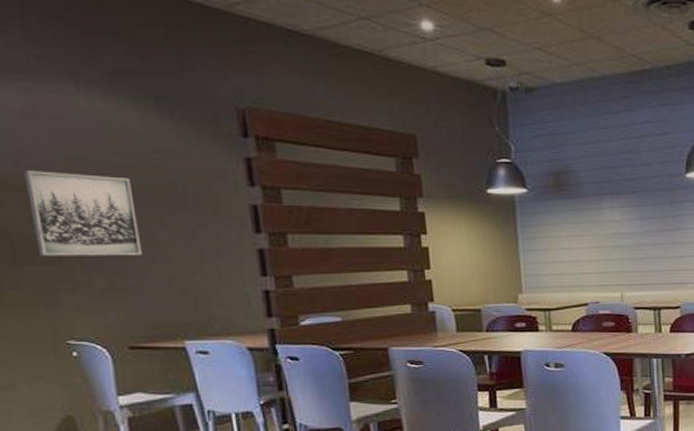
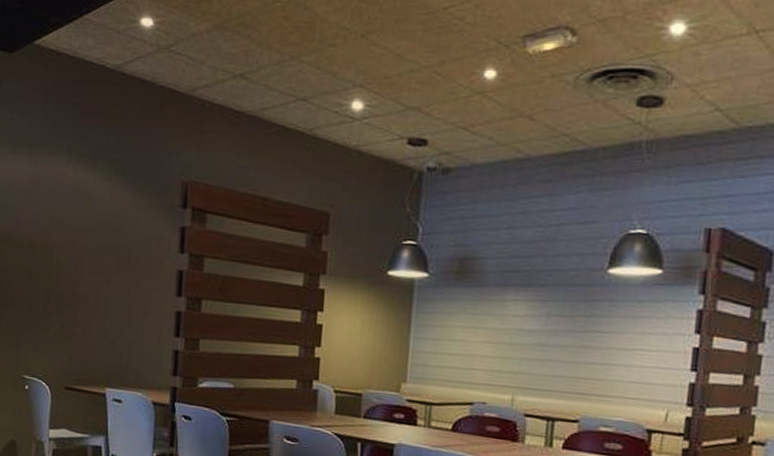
wall art: present [24,171,143,257] -> none [18,229,92,308]

